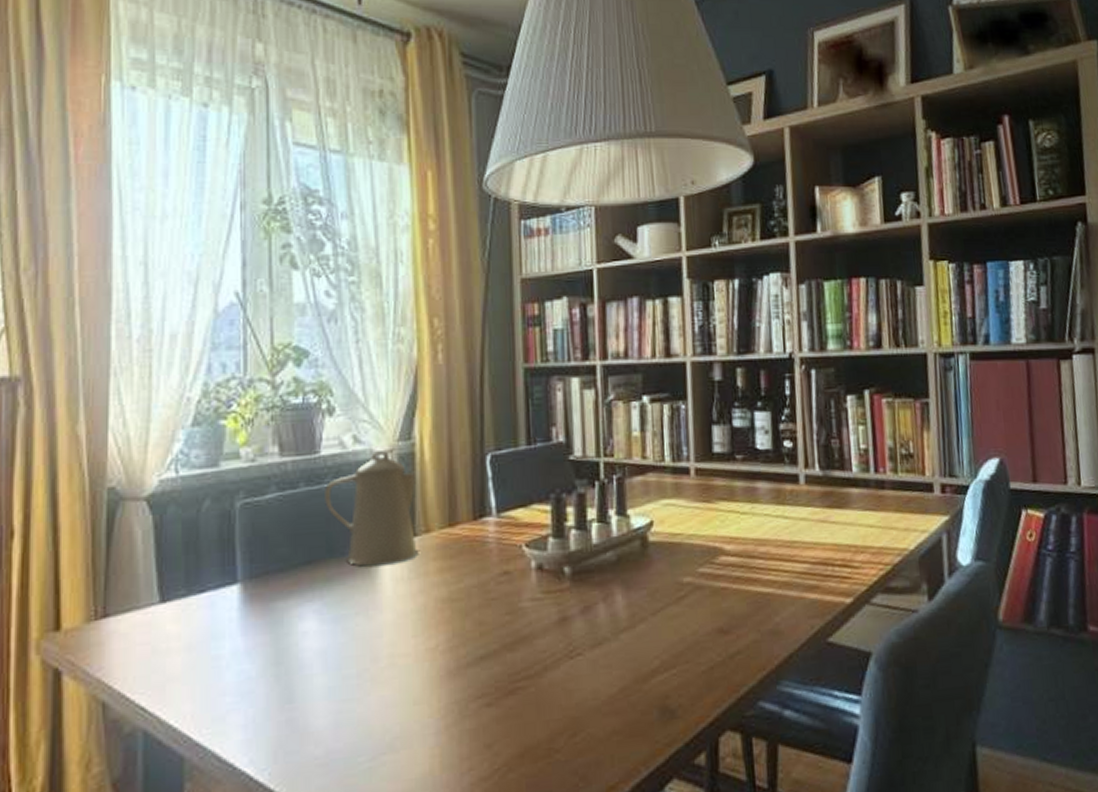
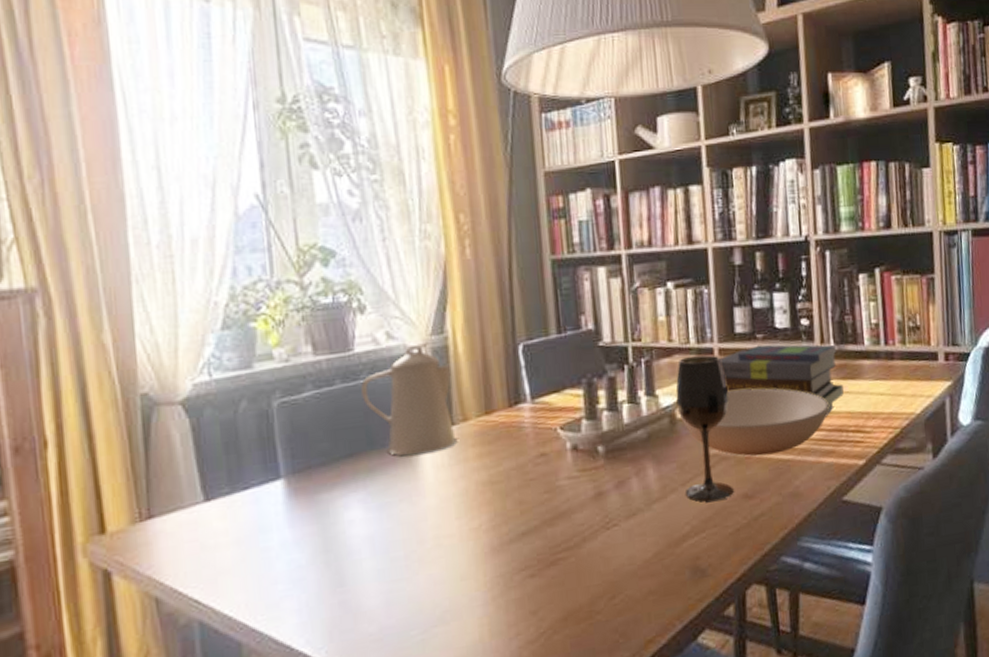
wine glass: none [648,475,708,635] -> present [675,355,734,502]
dish: none [651,513,813,587] -> present [679,388,829,456]
books: none [695,466,829,550] -> present [719,344,844,419]

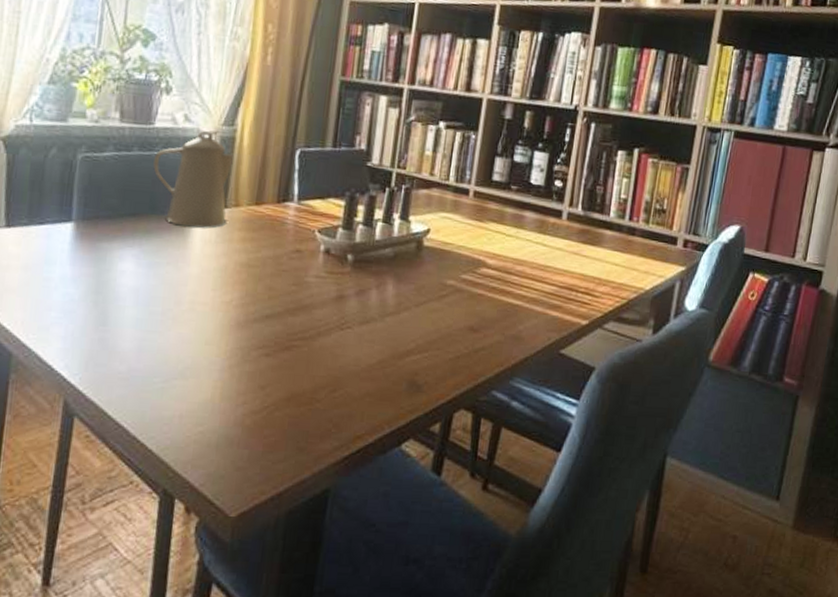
wine glass: present [675,355,734,502] -> none [416,192,476,328]
dish: present [679,388,829,456] -> none [426,230,565,297]
books: present [719,344,844,419] -> none [472,195,584,276]

